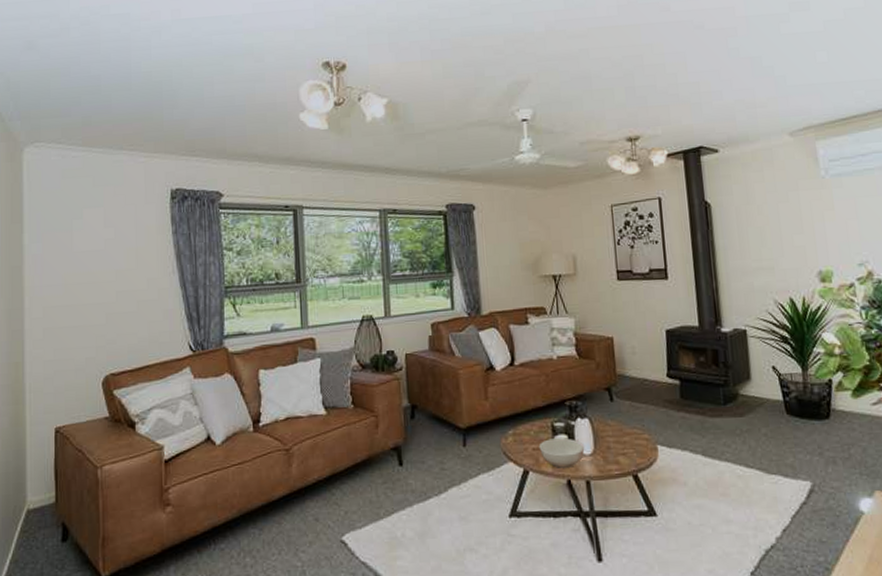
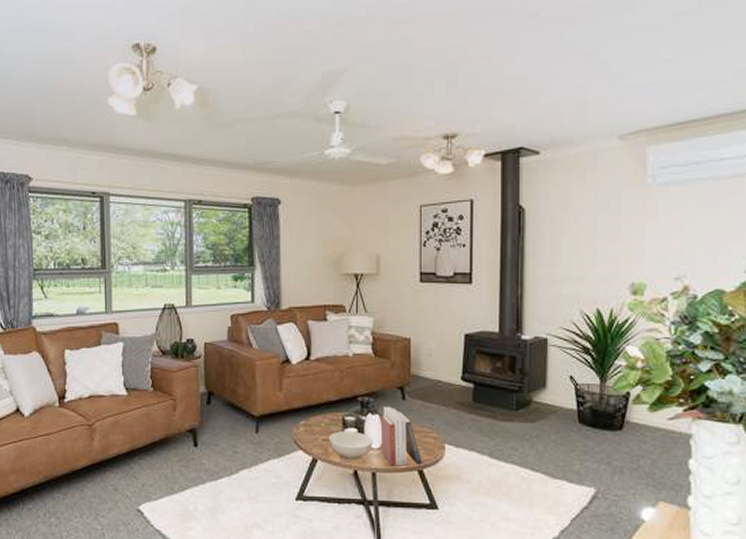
books: none [591,409,636,473] -> present [382,406,422,466]

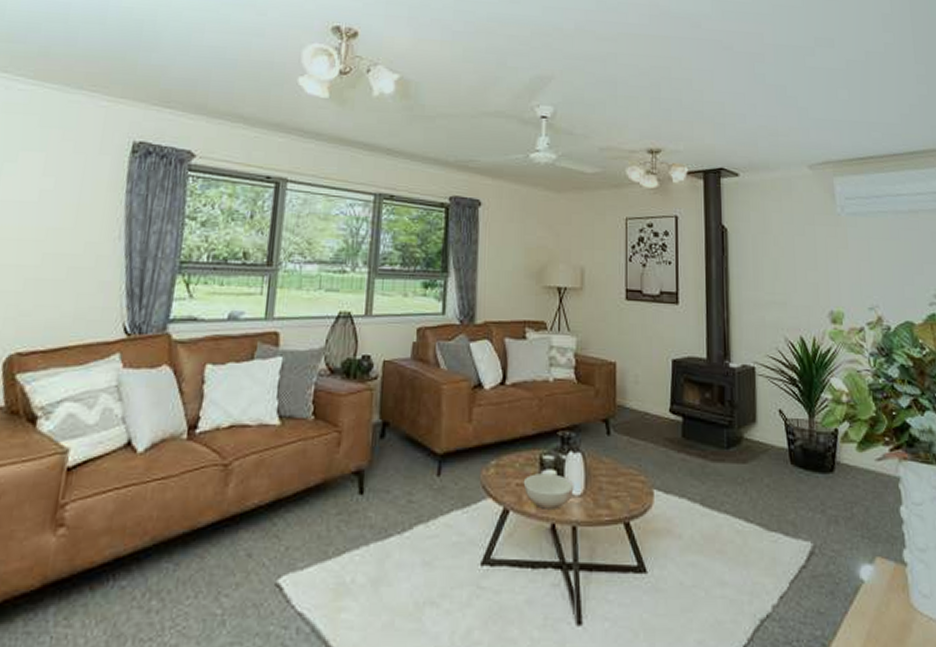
books: present [382,406,422,466] -> none [584,442,628,518]

